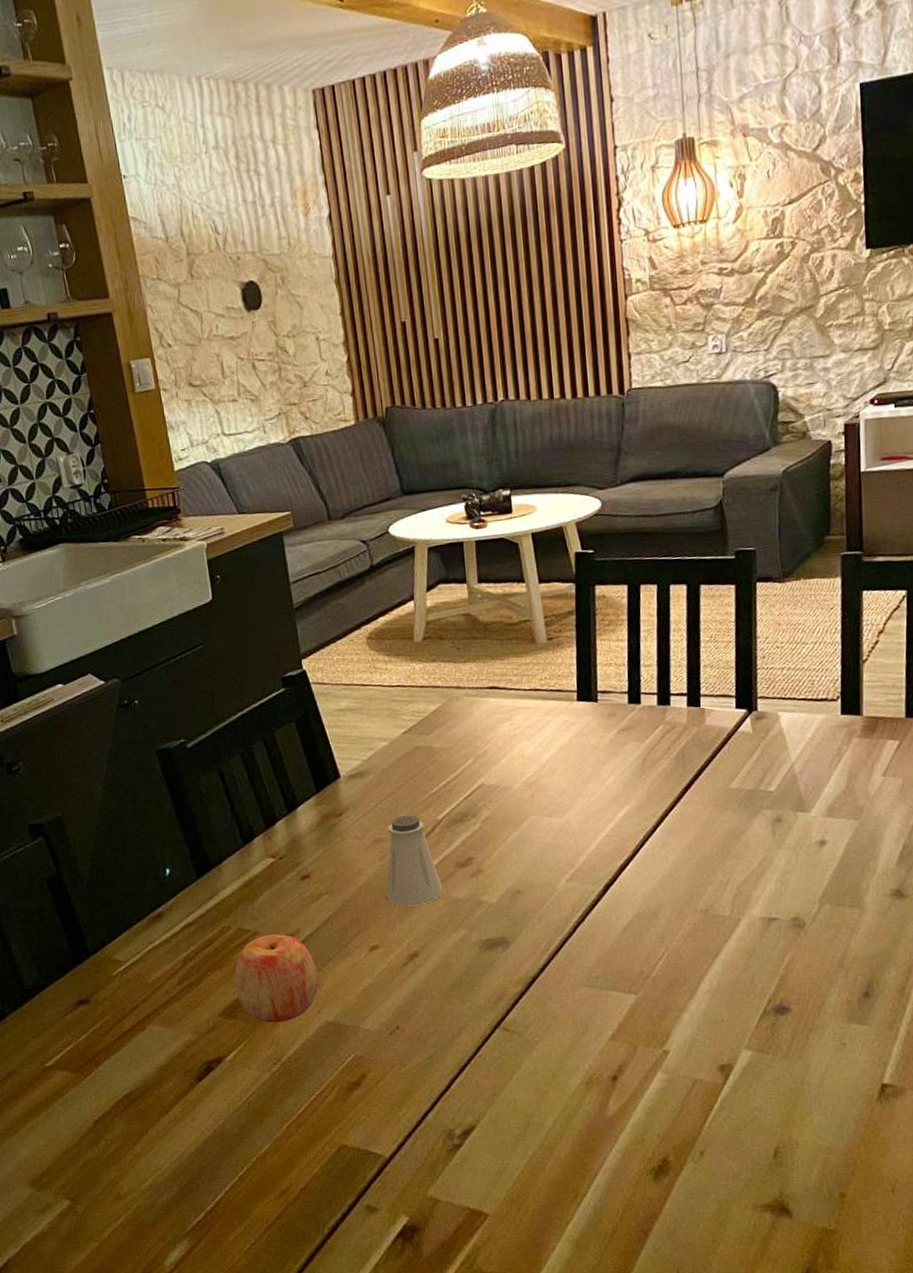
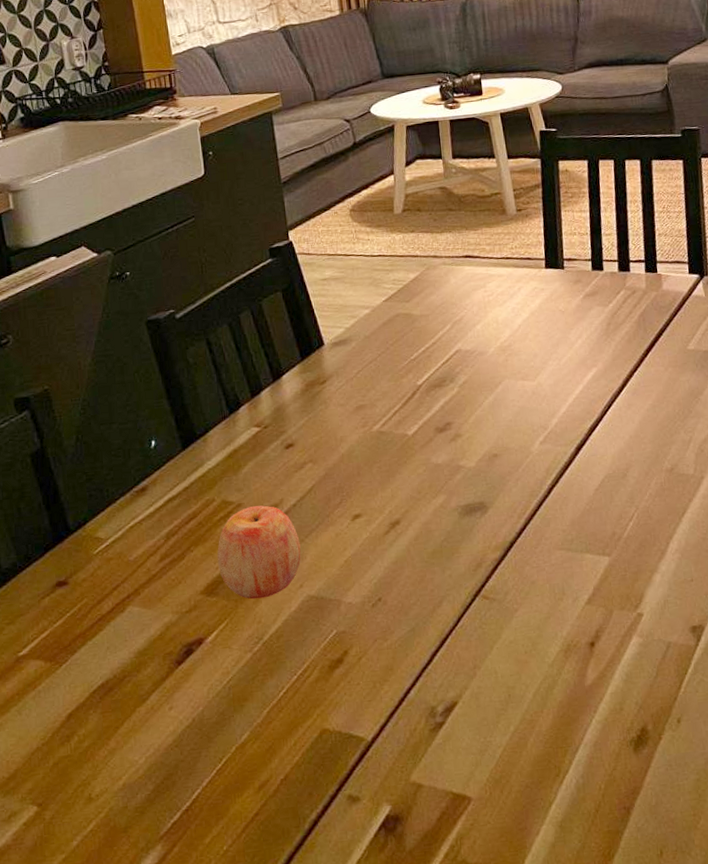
saltshaker: present [386,815,443,907] -> none [368,381,423,473]

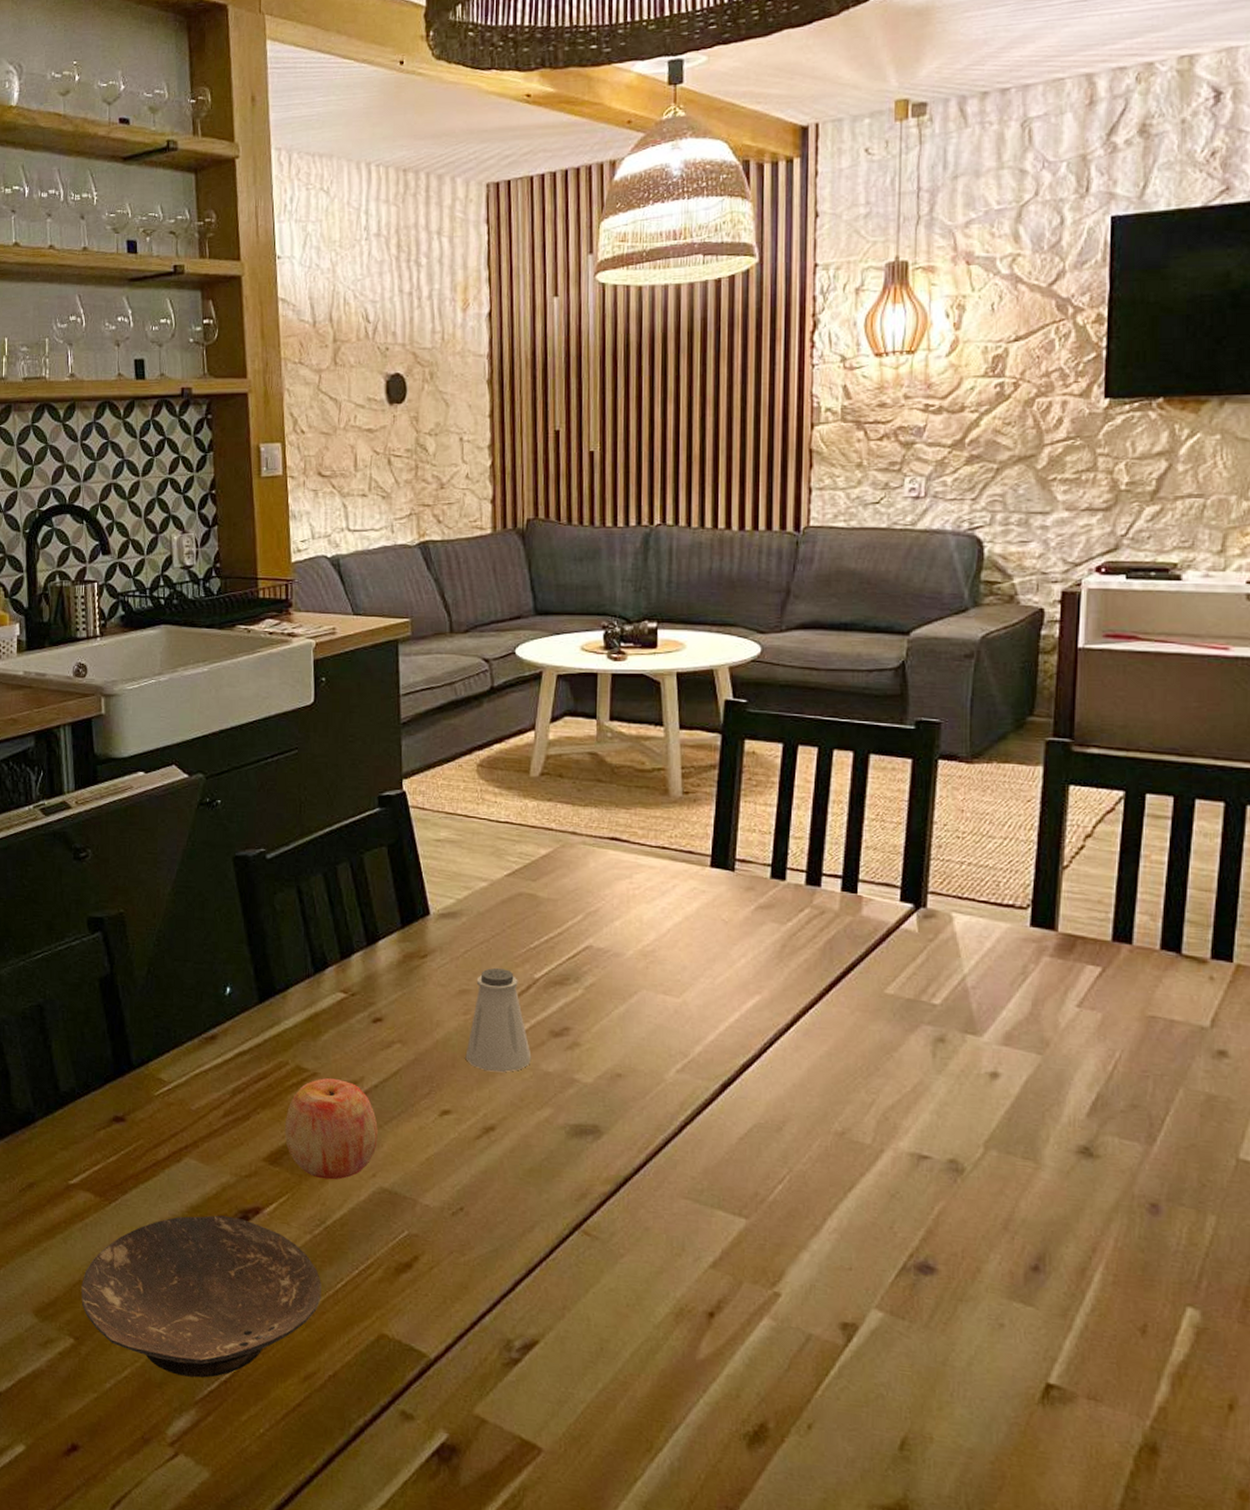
bowl: none [40,652,266,816] -> present [81,1215,321,1378]
saltshaker: none [368,381,423,473] -> present [465,968,532,1073]

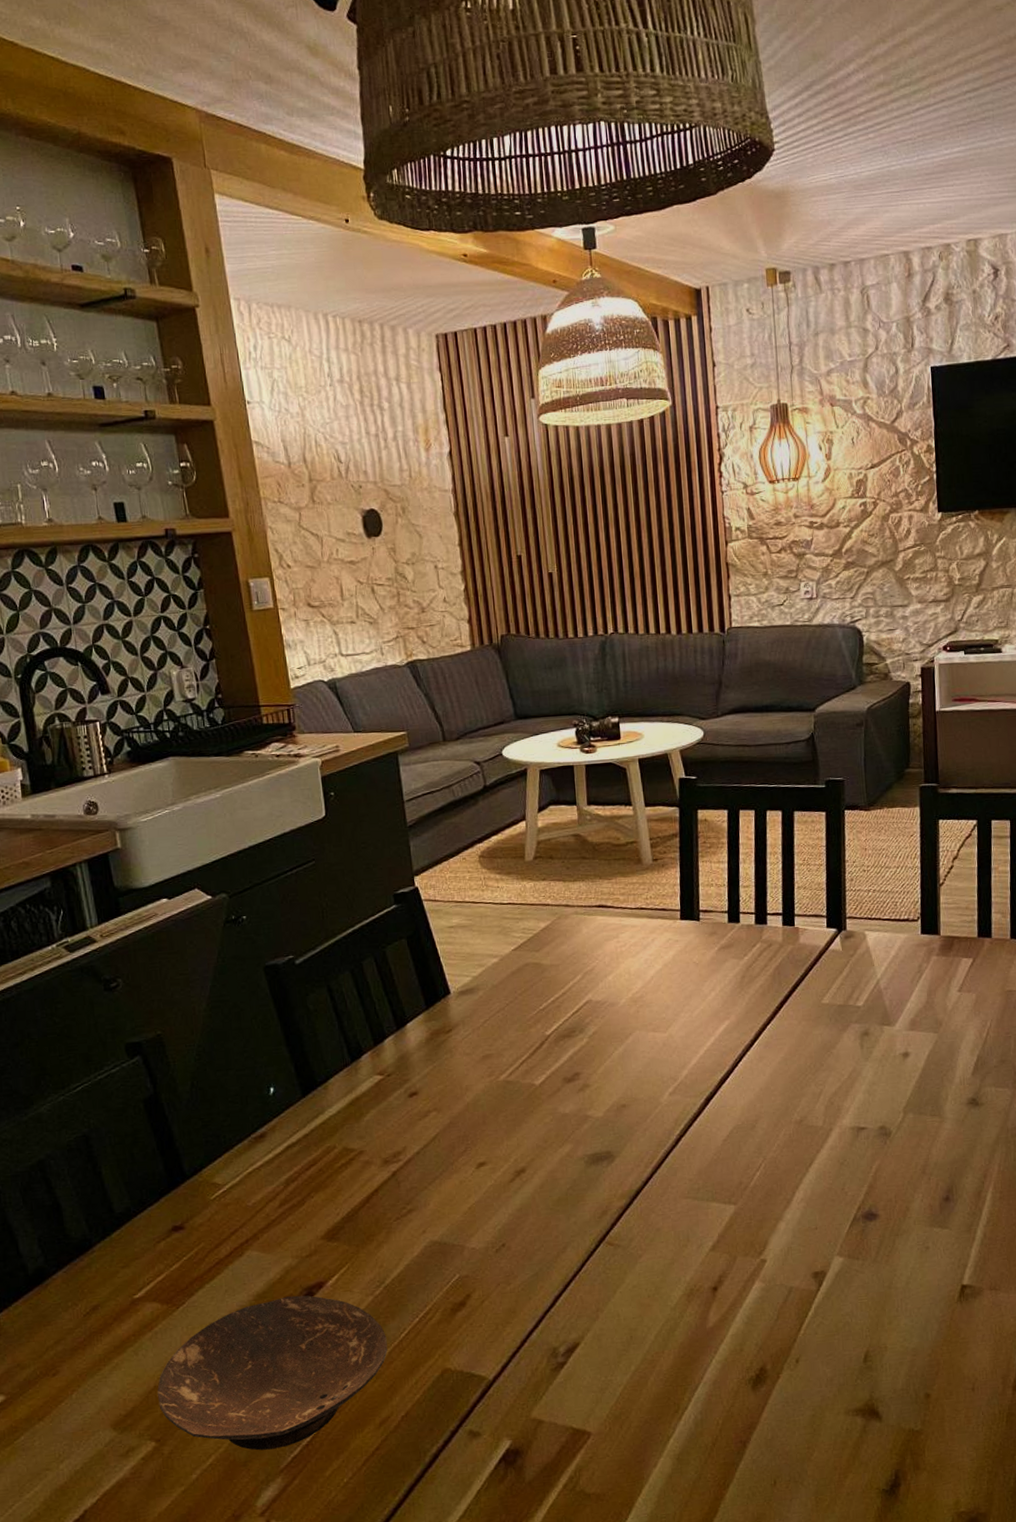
apple: present [284,1078,378,1180] -> none [338,1153,424,1245]
saltshaker: present [465,968,532,1073] -> none [493,1031,550,1122]

